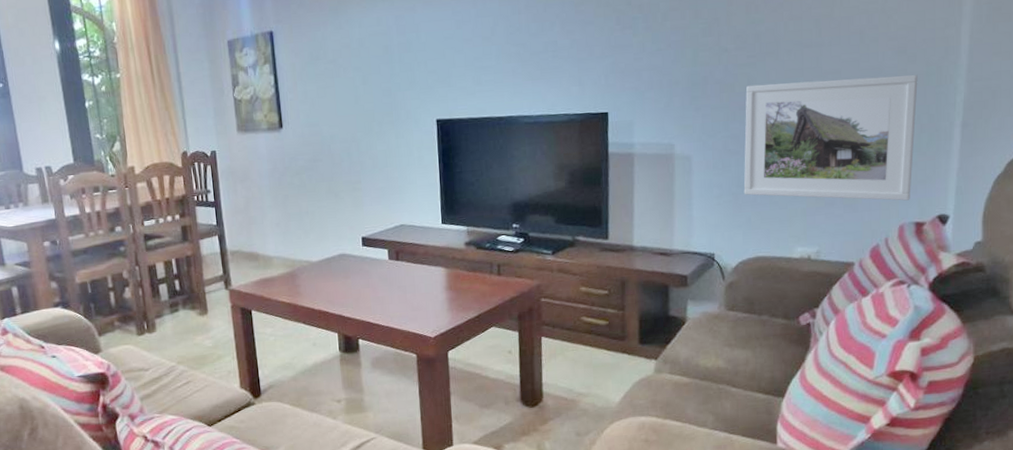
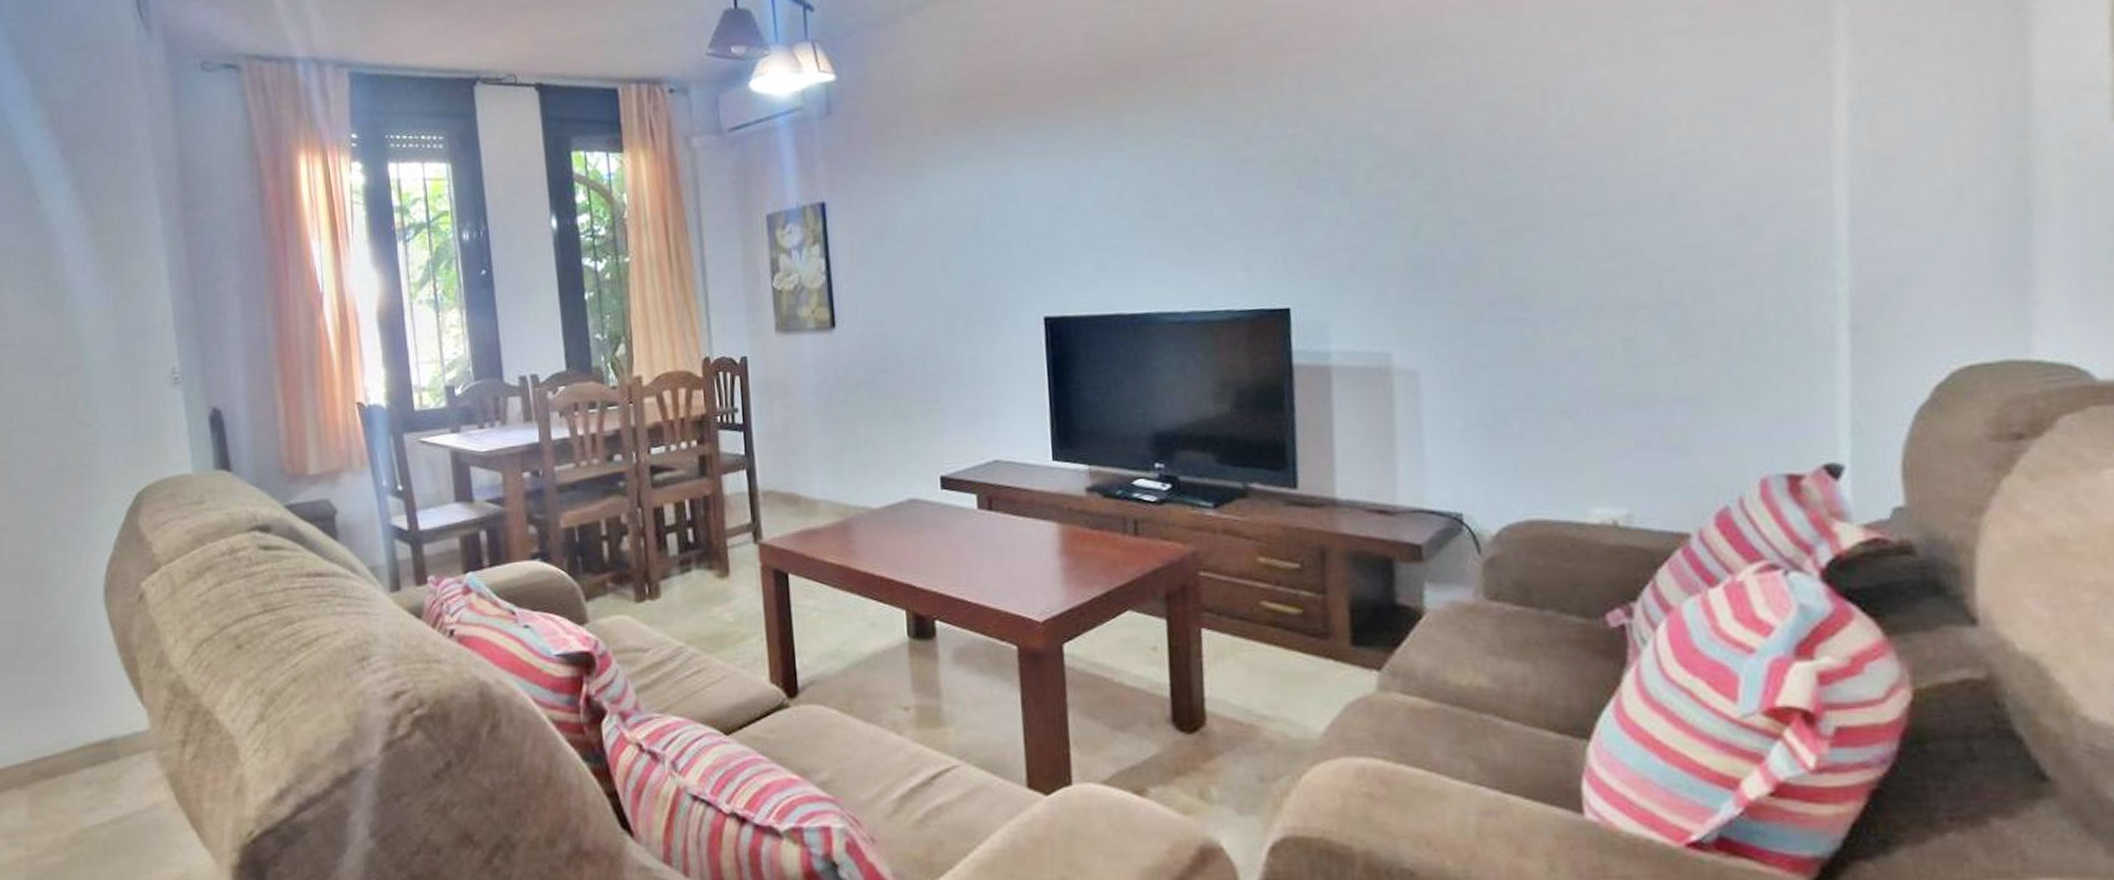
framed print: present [743,75,918,201] -> none [1496,255,1776,442]

